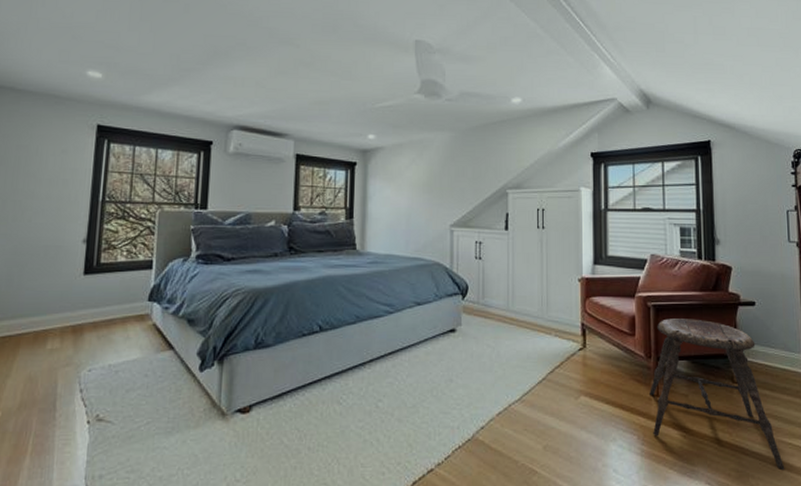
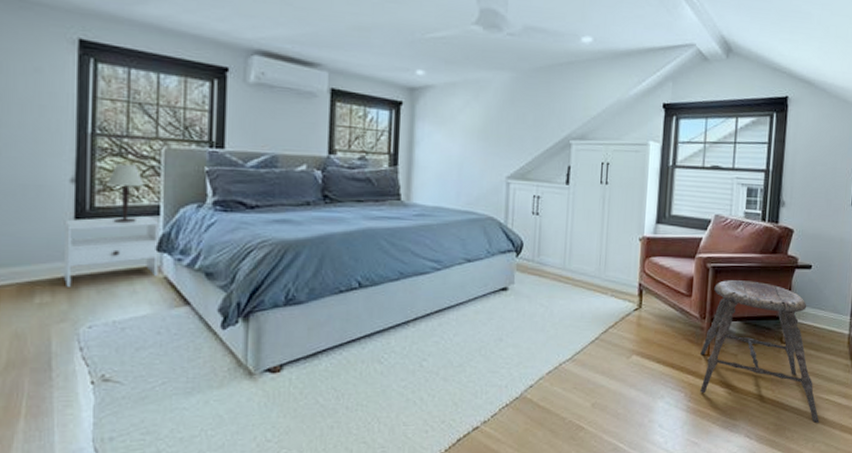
nightstand: none [71,270,152,334] -> present [63,216,159,287]
table lamp: none [111,225,141,277] -> present [106,163,144,224]

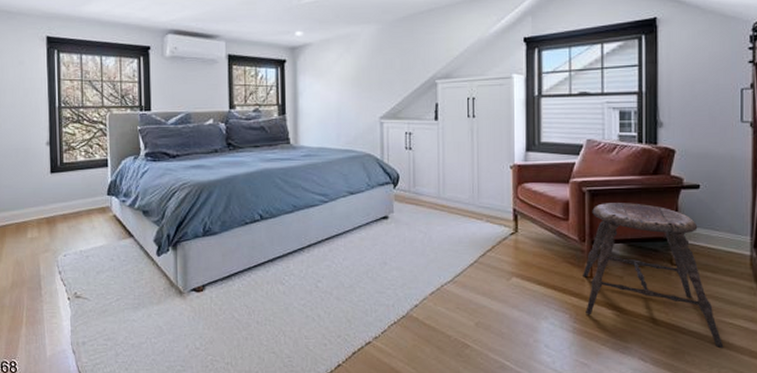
nightstand: present [63,216,159,287] -> none [43,168,109,225]
table lamp: present [106,163,144,224] -> none [70,128,96,175]

